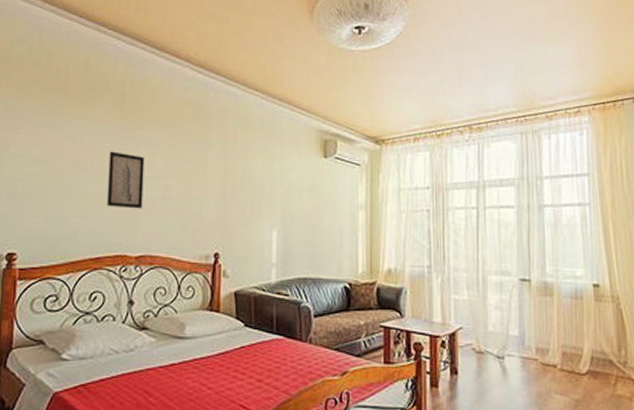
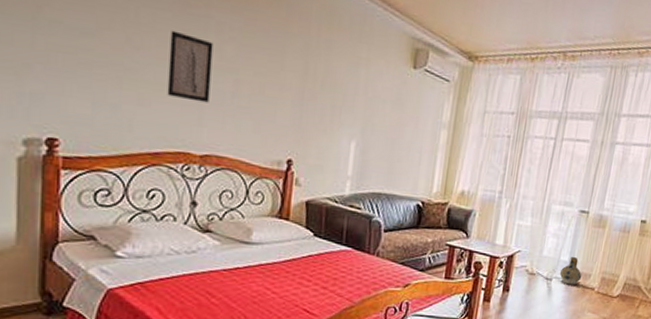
ceramic jug: none [511,331,539,363] -> present [559,257,582,285]

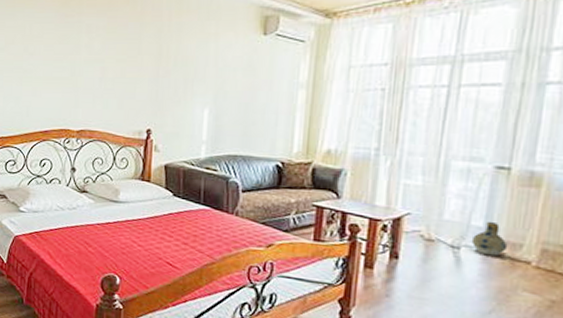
wall art: present [167,30,214,103] -> none [52,37,85,89]

